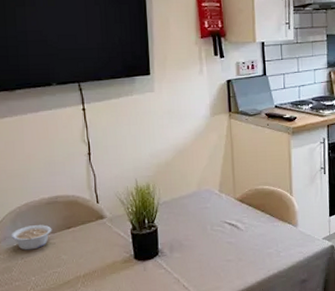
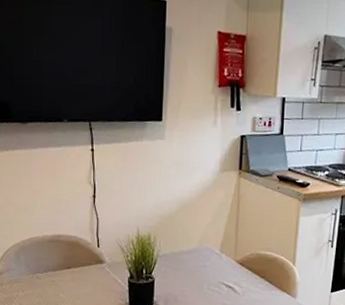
legume: present [11,225,52,250] -> none [13,260,53,285]

